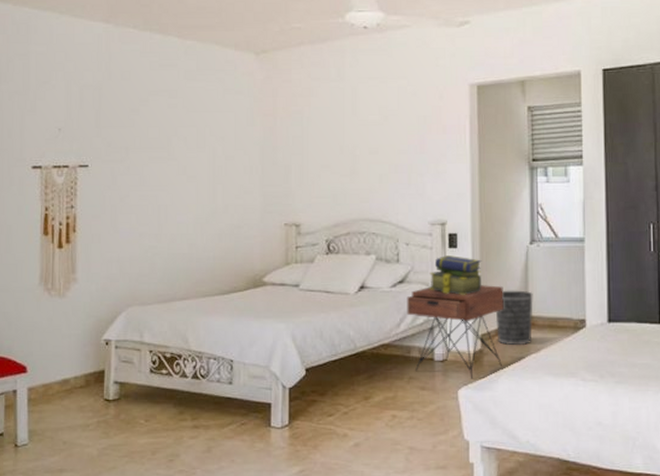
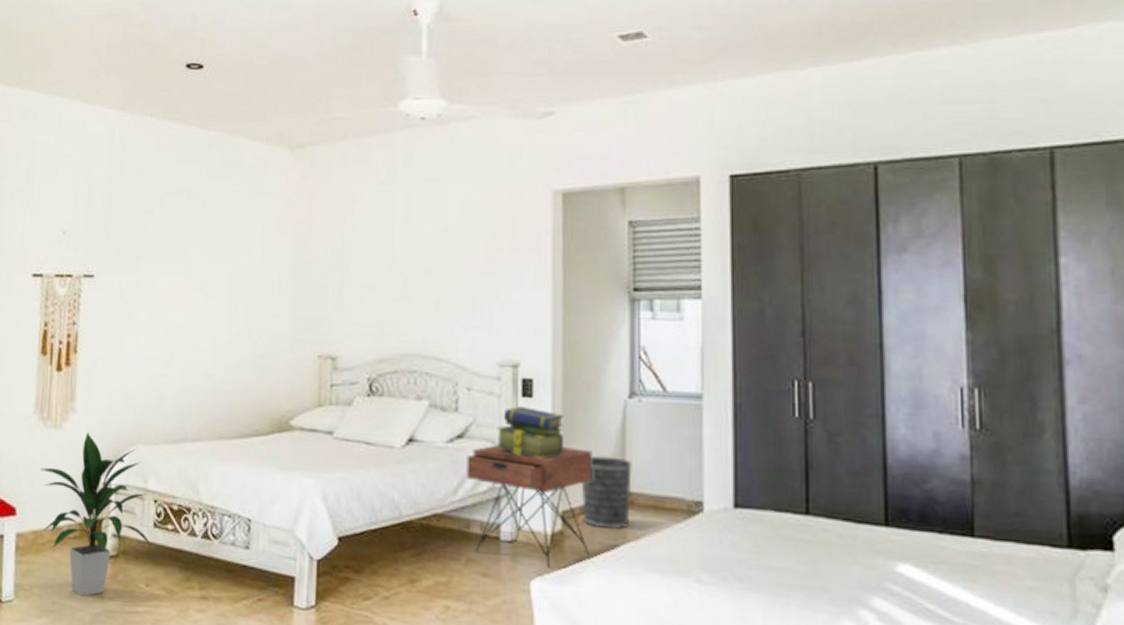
indoor plant: none [48,298,150,435] -> present [41,432,153,597]

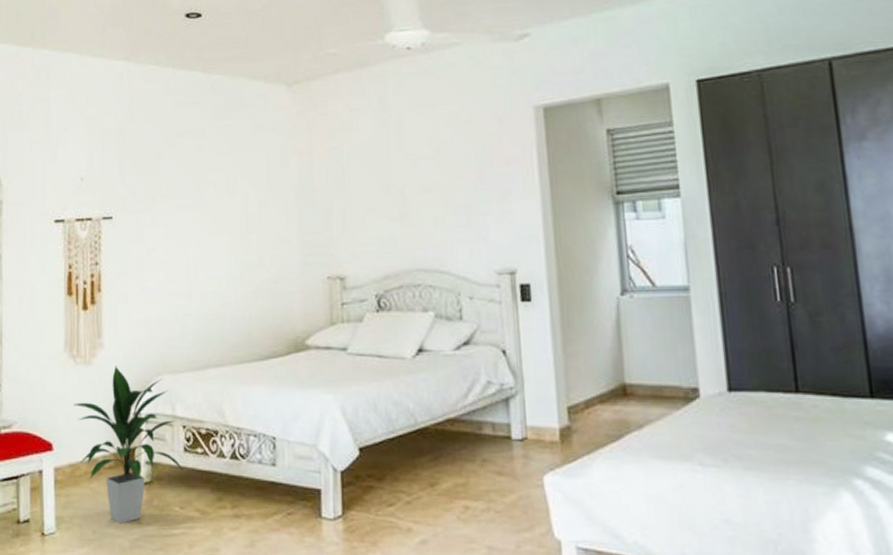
nightstand: present [466,444,592,569] -> none [473,346,596,463]
stack of books: present [495,406,565,459] -> none [499,311,564,359]
wastebasket: present [581,455,632,530] -> none [584,352,631,421]

